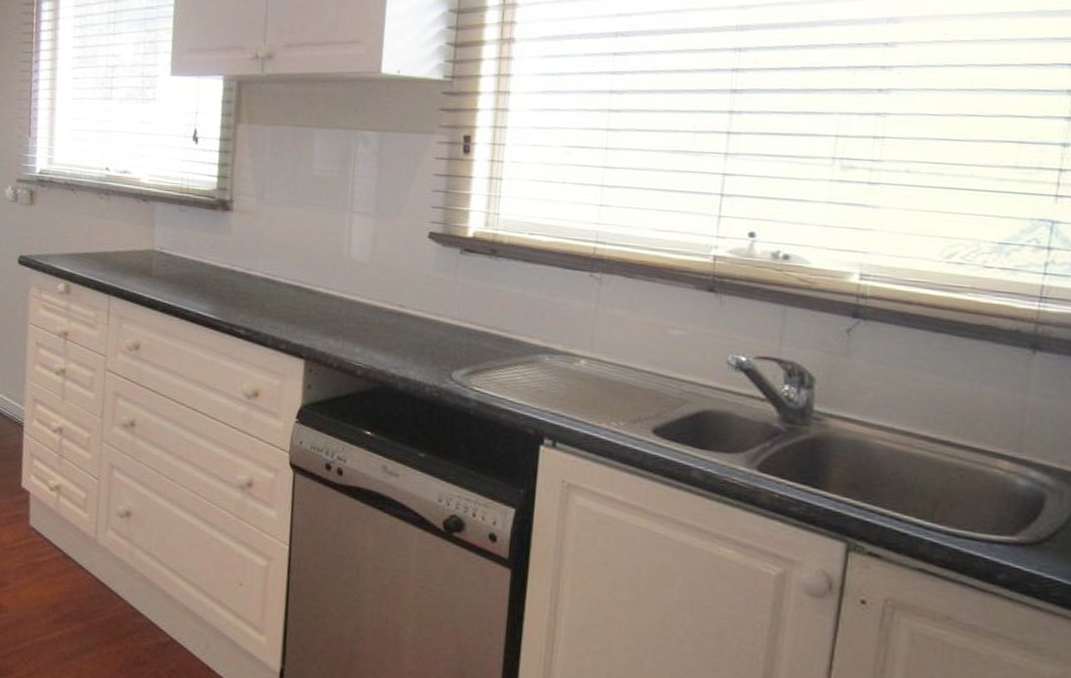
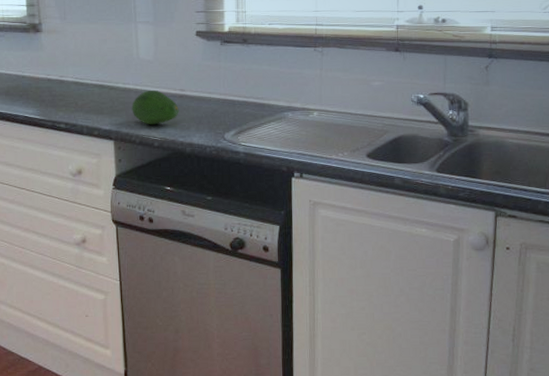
fruit: none [332,301,395,347] -> present [132,89,179,125]

